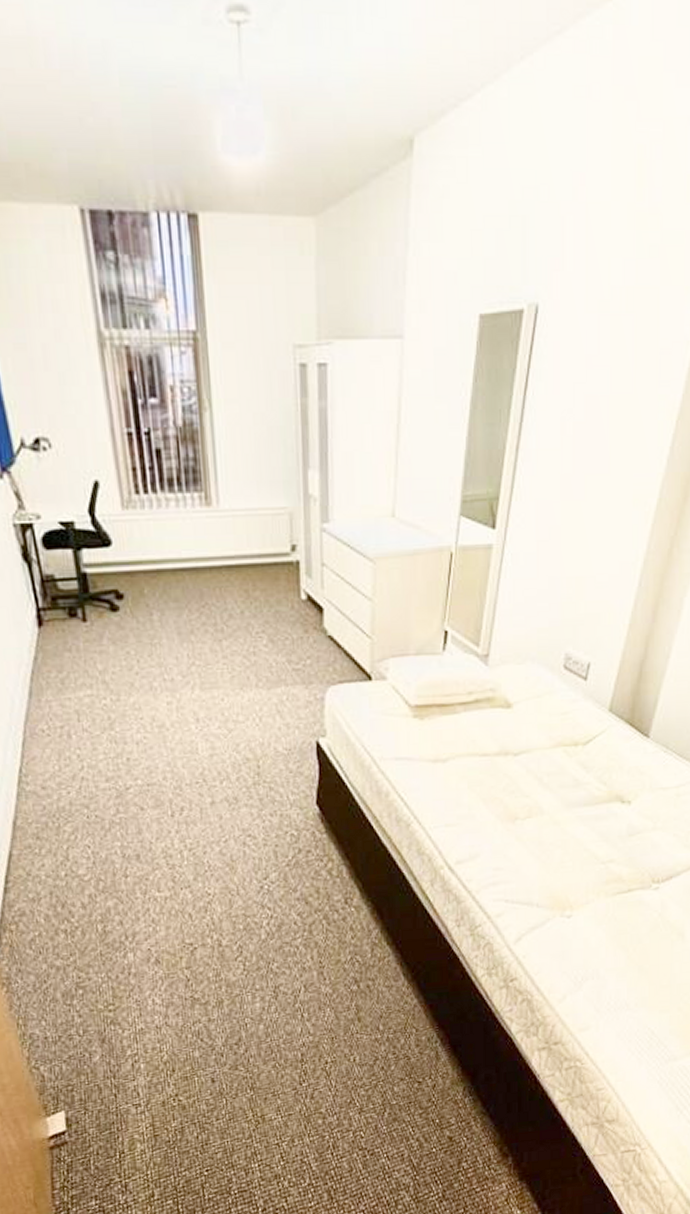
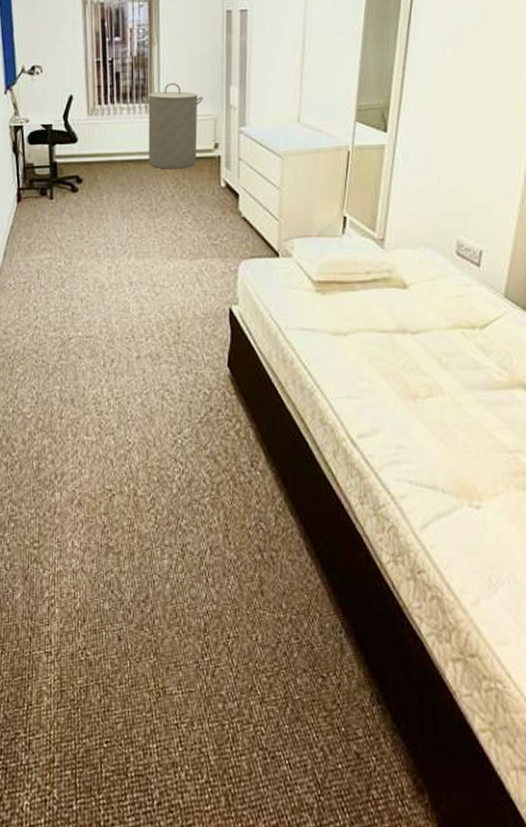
laundry hamper: none [195,464,275,579] -> present [143,82,203,169]

